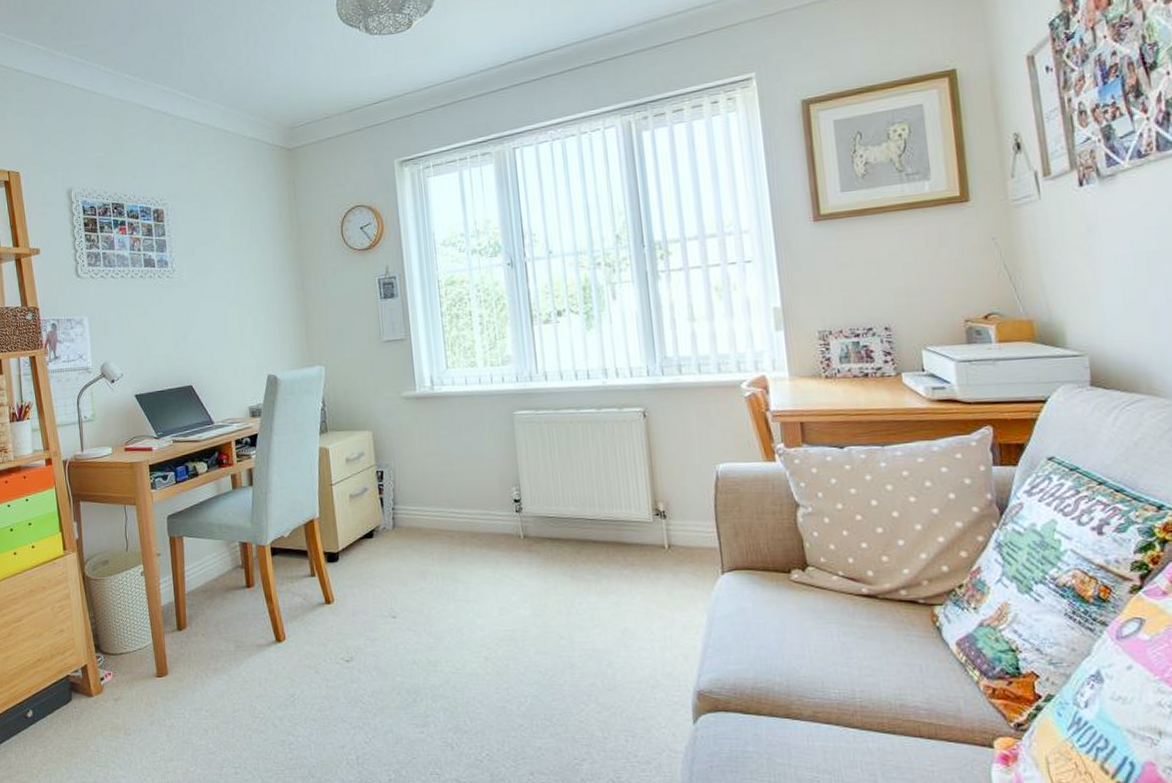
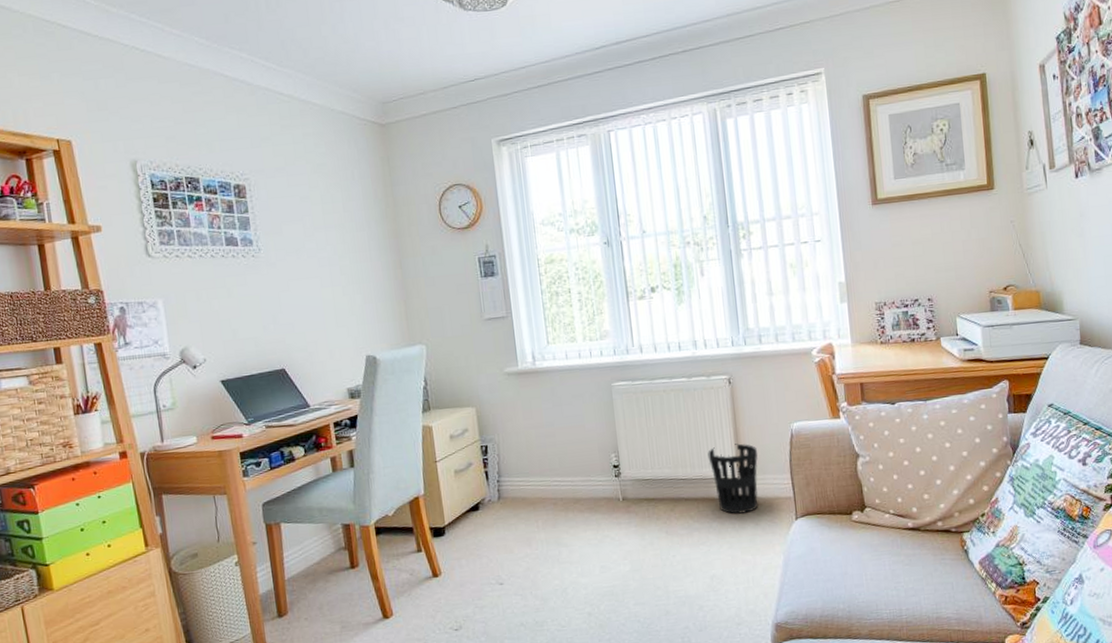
wastebasket: none [619,483,678,562] -> present [708,443,759,514]

